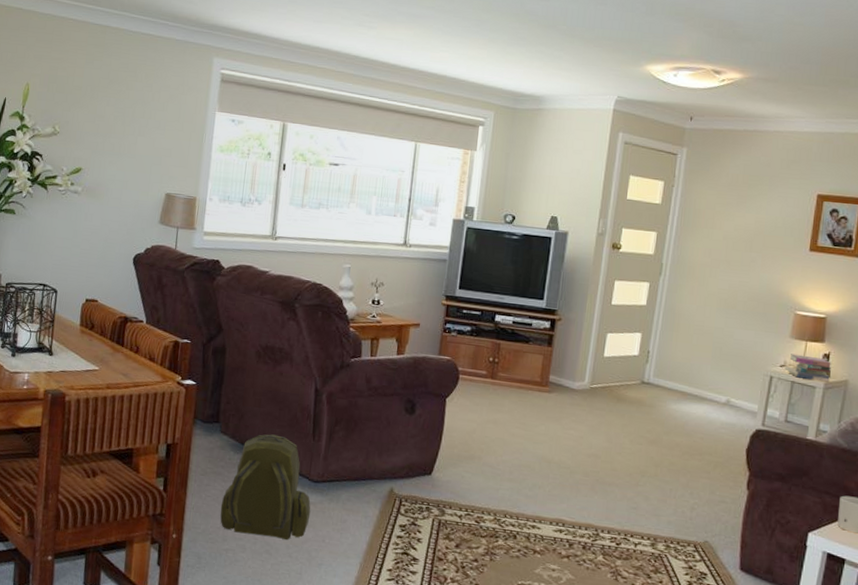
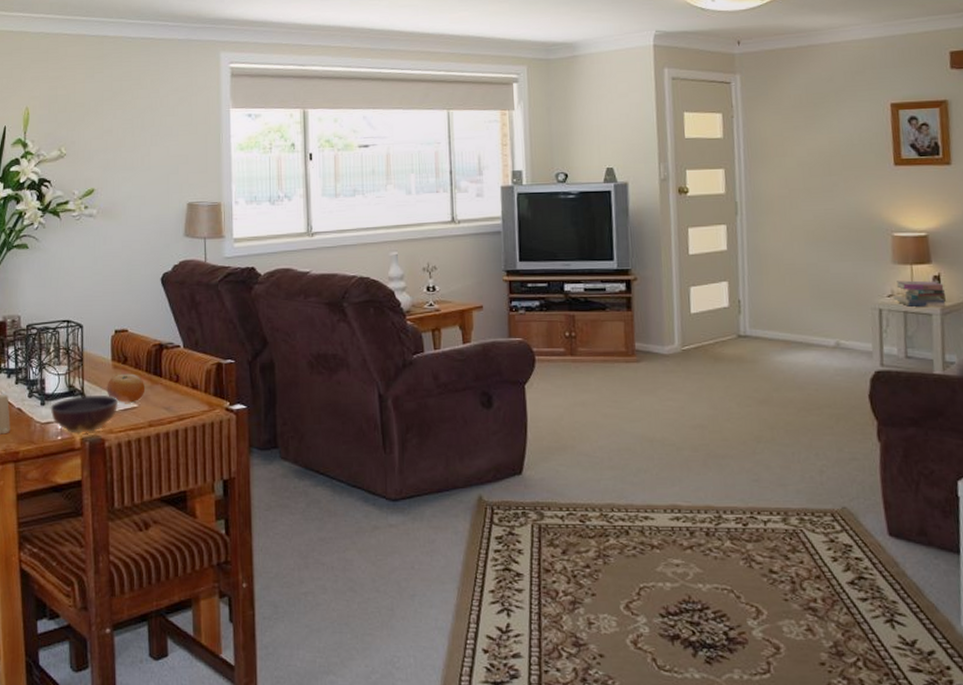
bowl: none [19,352,82,386] -> present [50,394,119,432]
fruit: none [72,338,108,366] -> present [107,373,146,403]
backpack: present [220,434,311,540] -> none [292,453,394,572]

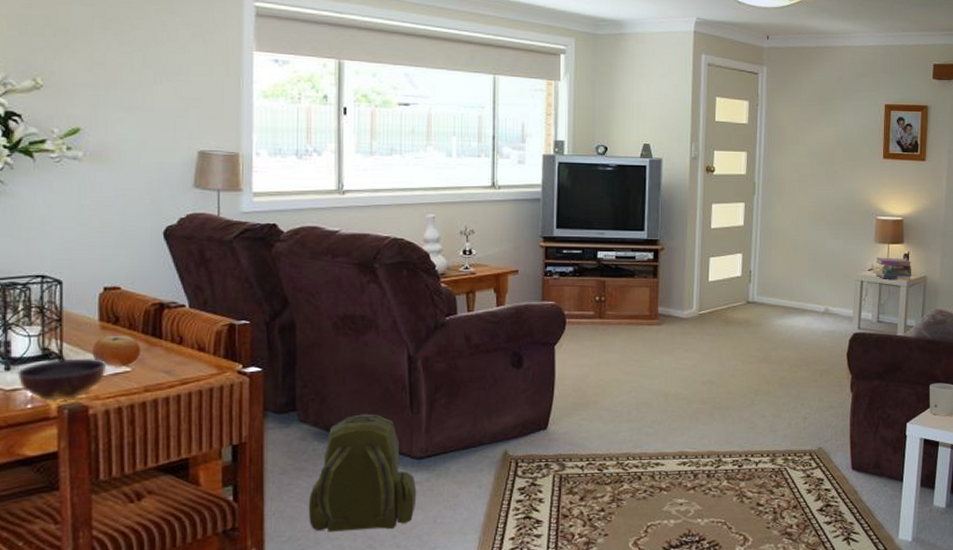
backpack: none [292,453,394,572] -> present [308,414,417,532]

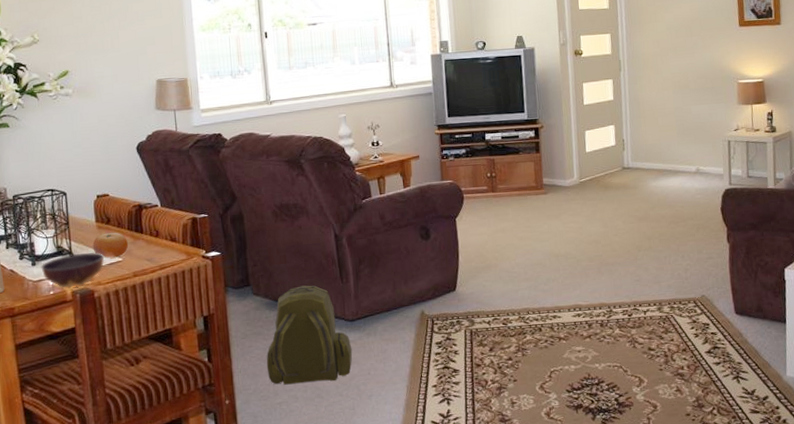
books: present [872,257,911,280] -> none [738,116,777,138]

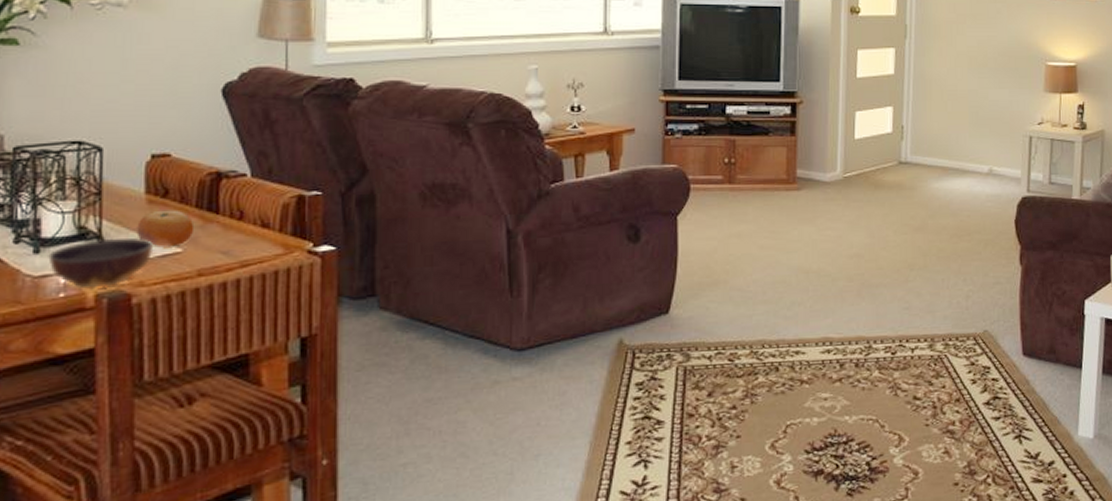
backpack: present [266,285,353,385] -> none [389,298,517,439]

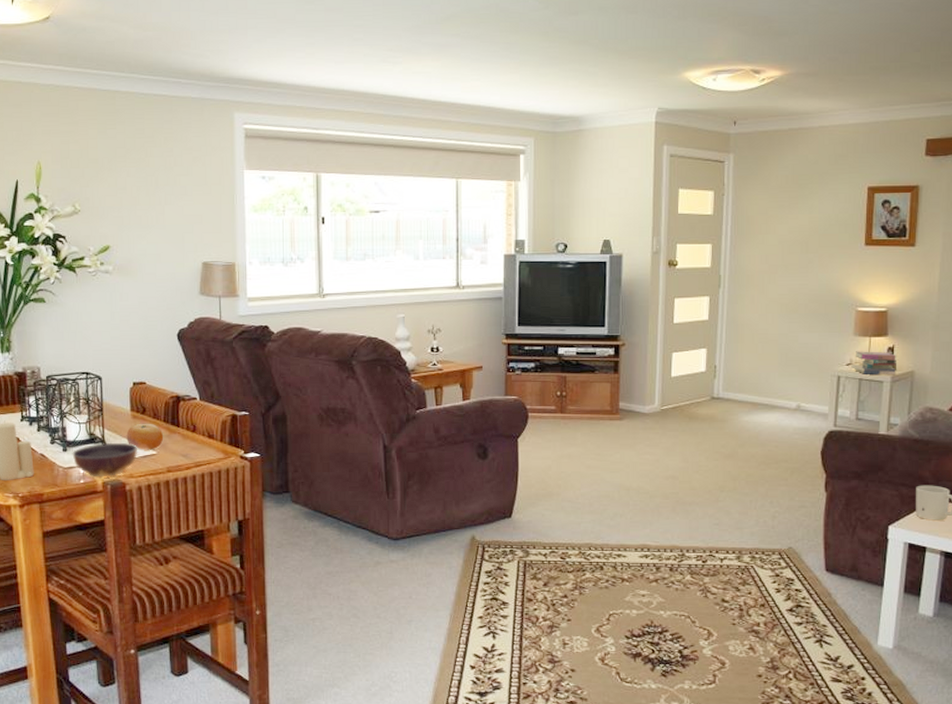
books: none [1042,109,1087,135] -> present [851,351,896,375]

